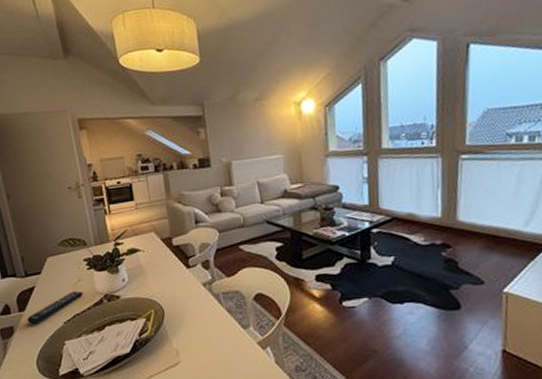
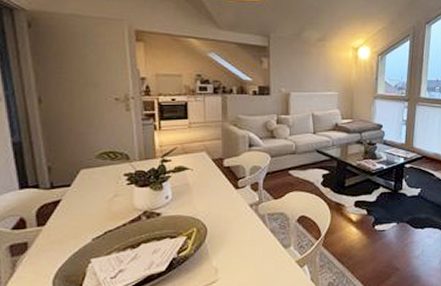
remote control: present [27,291,84,325] -> none [47,206,120,241]

